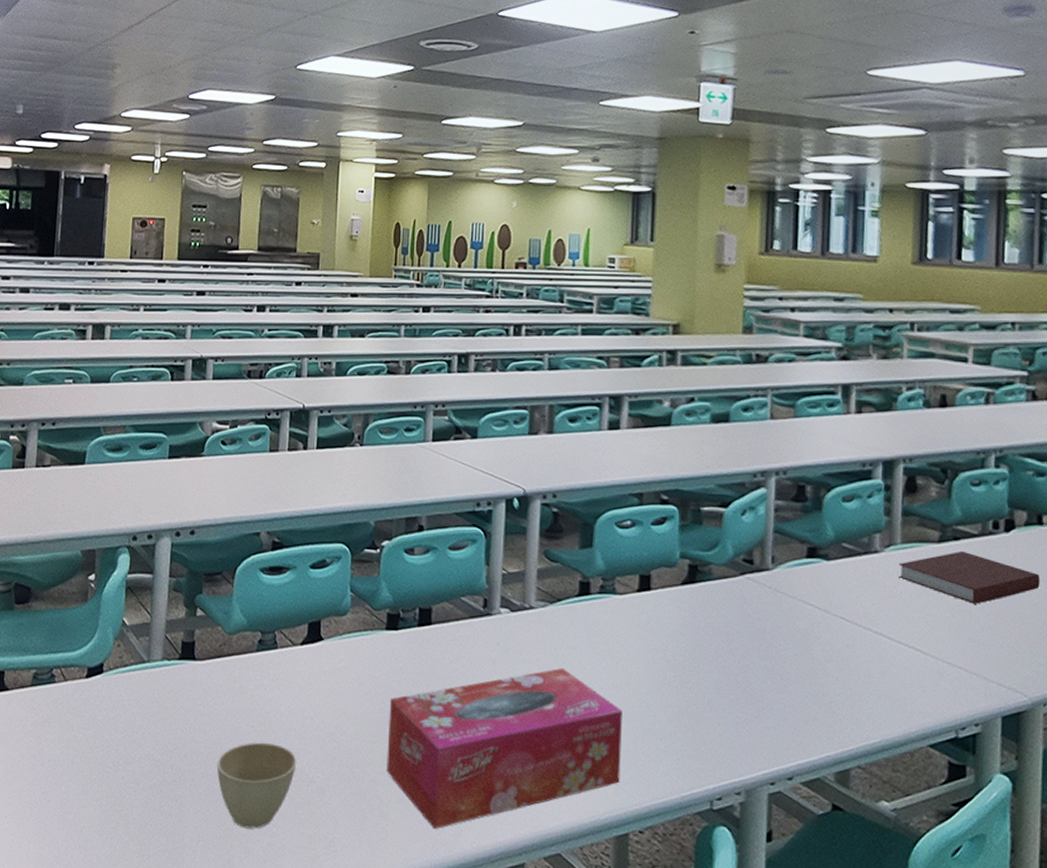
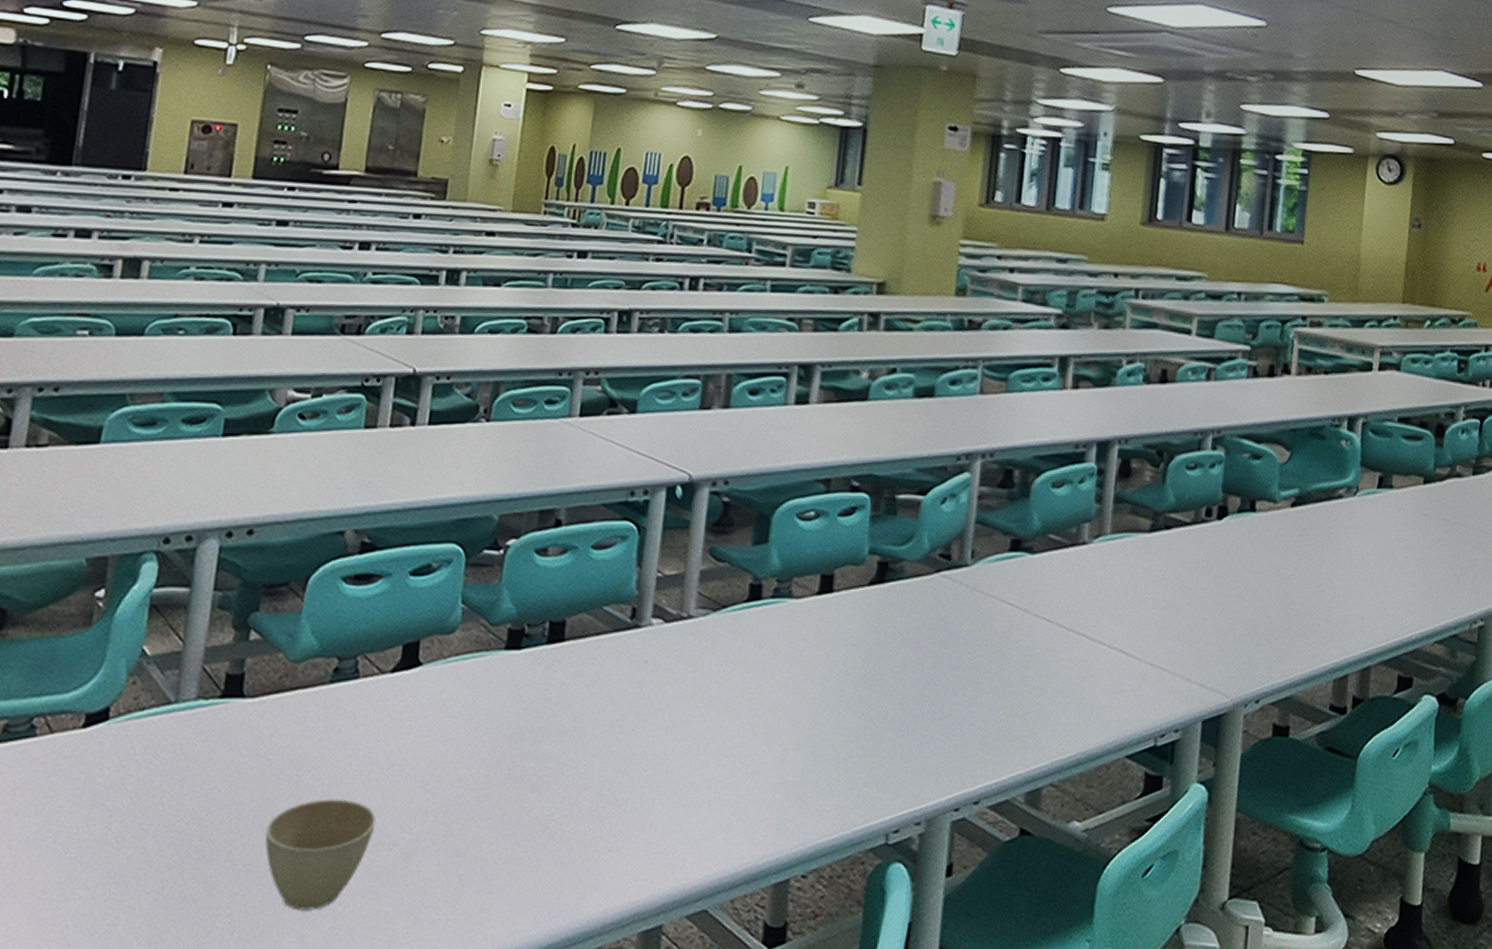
tissue box: present [386,667,623,829] -> none [495,687,791,891]
notebook: present [898,550,1040,604] -> none [1106,540,1249,599]

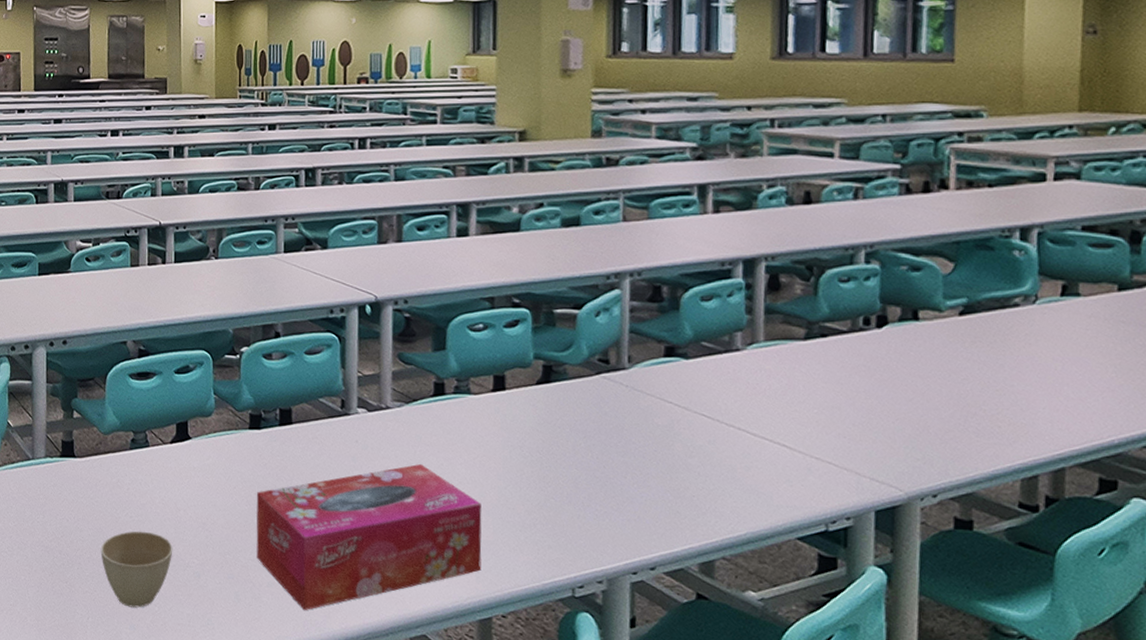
tissue box: none [495,687,791,891] -> present [256,463,482,610]

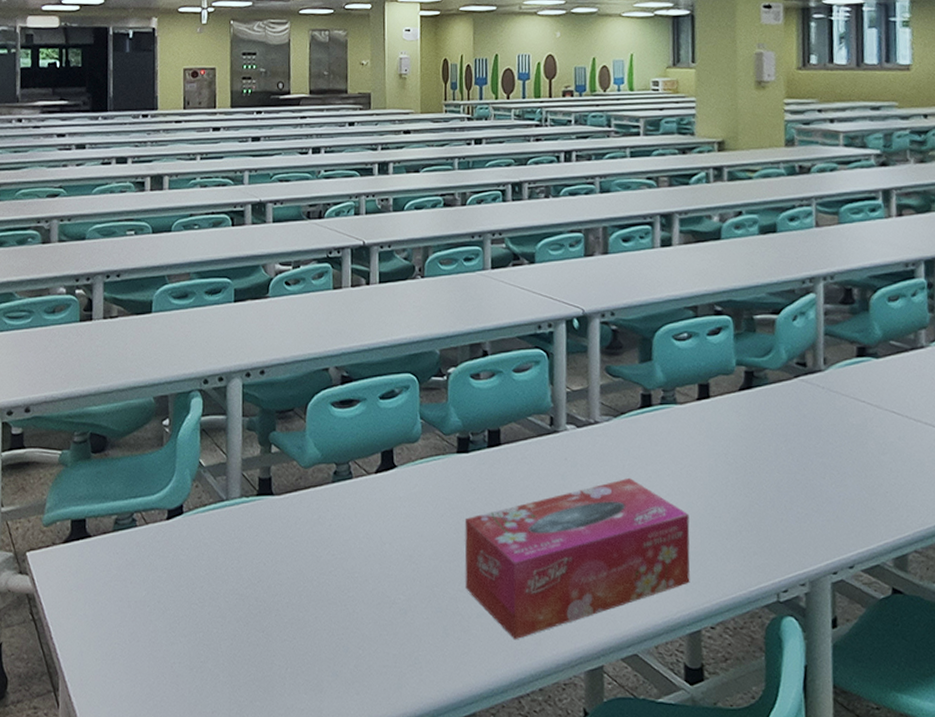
cup: present [100,531,173,608] -> none [300,569,378,653]

